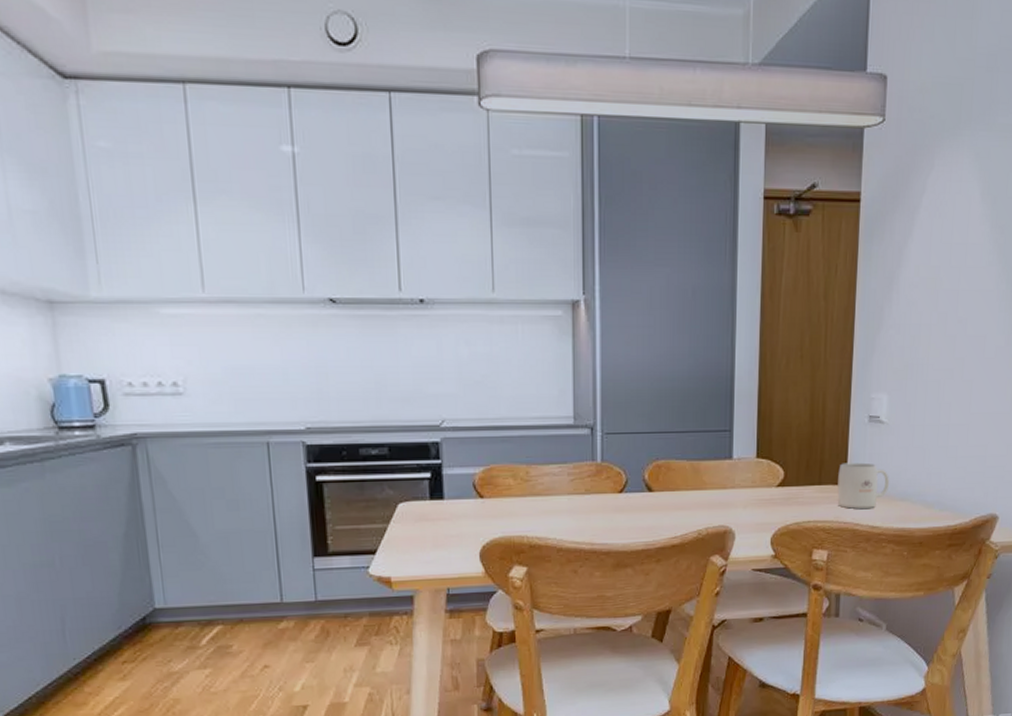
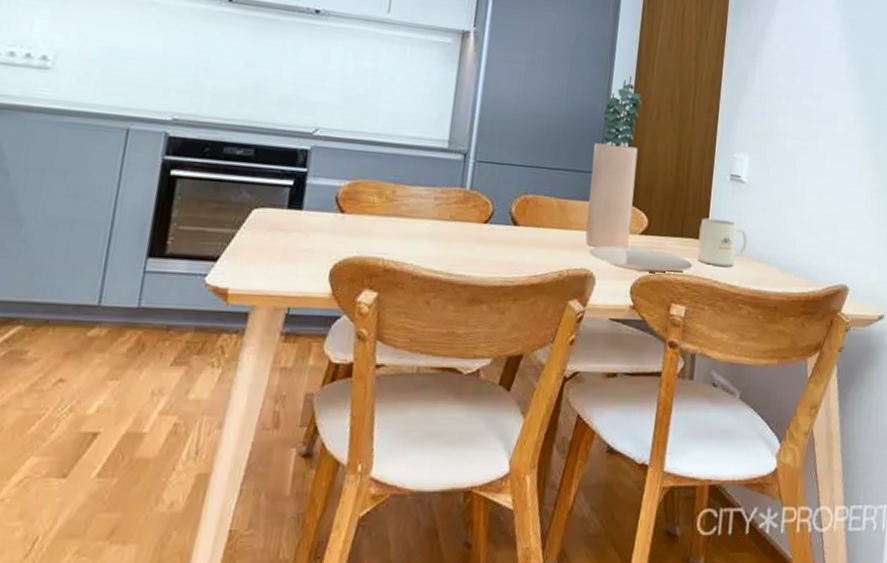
vase: none [721,326,769,505] -> present [585,76,642,248]
plate: none [726,499,833,523] -> present [589,245,693,273]

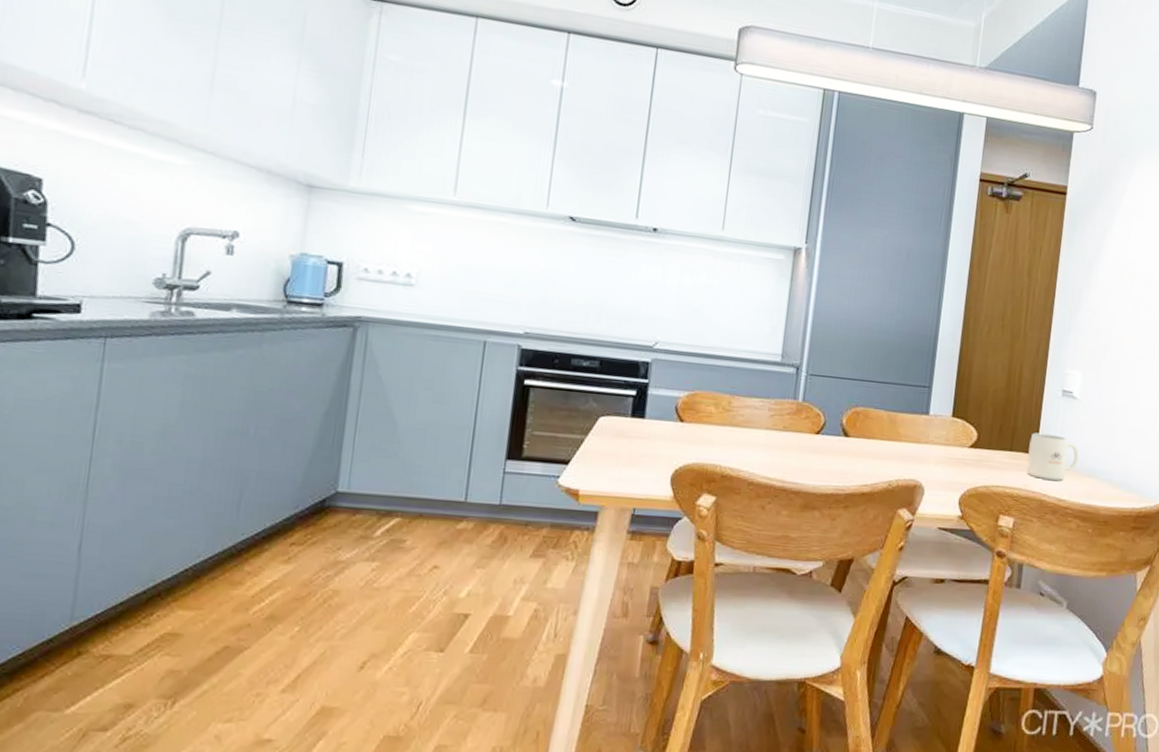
vase: present [585,76,642,248] -> none [914,292,973,460]
plate: present [589,245,693,273] -> none [918,458,1022,485]

